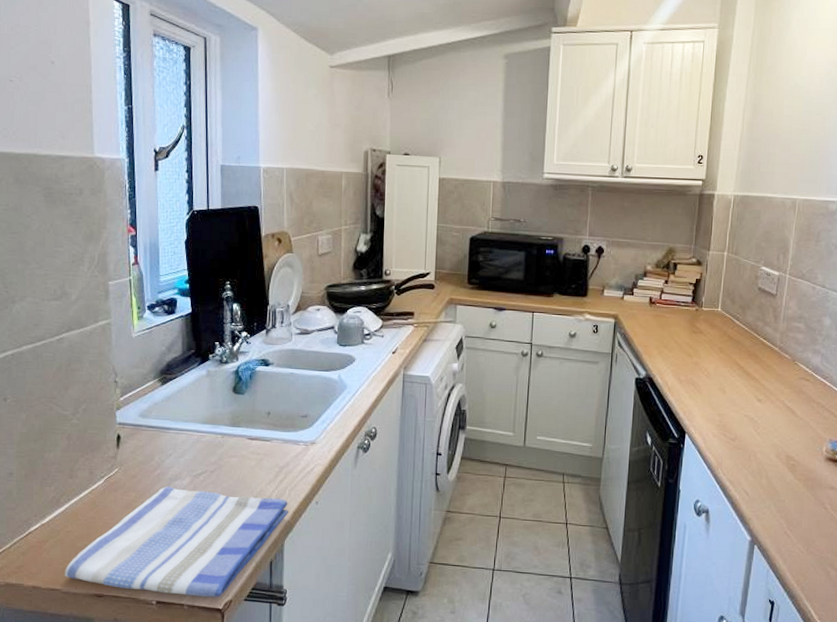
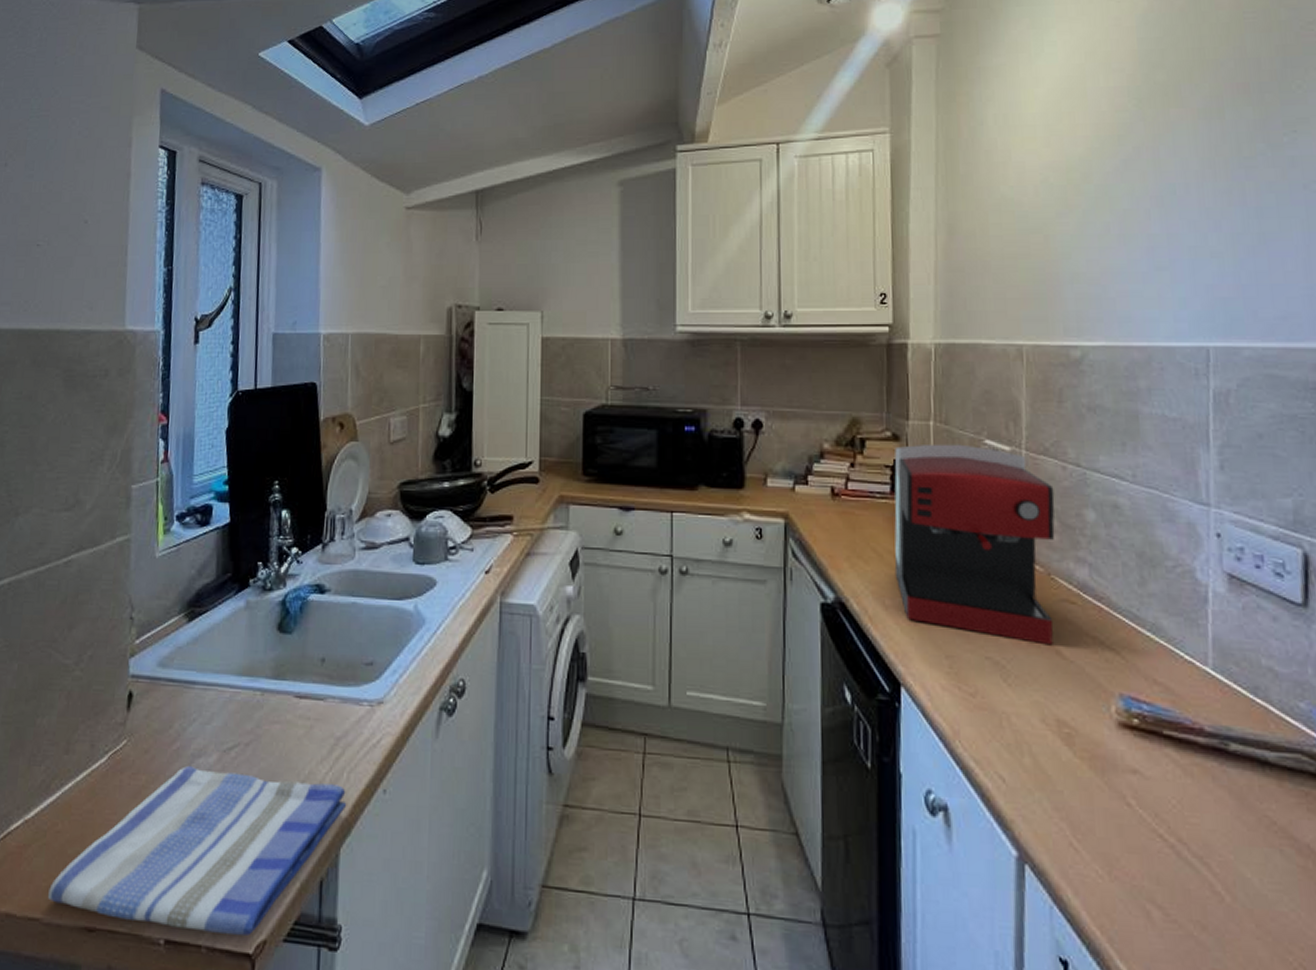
coffee maker: none [689,268,805,408] -> present [894,444,1055,646]

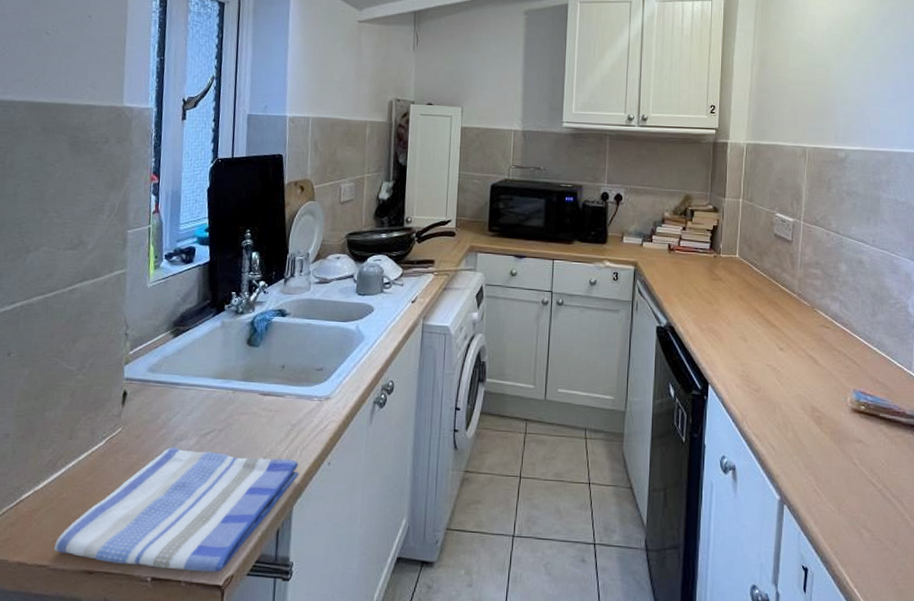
coffee maker: present [894,444,1055,646] -> none [709,215,821,357]

